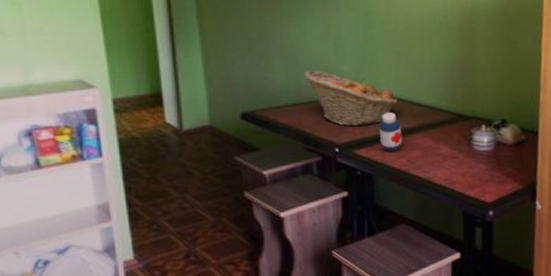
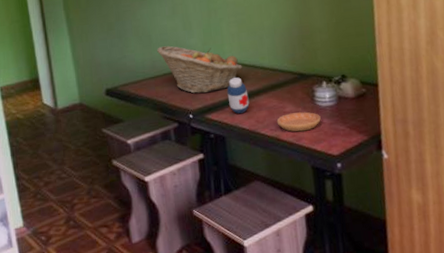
saucer: none [430,155,476,176] -> present [276,112,321,132]

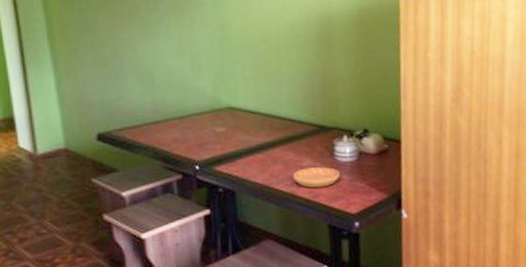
fruit basket: present [156,45,242,94] -> none [159,88,257,143]
medicine bottle: present [227,77,250,114] -> none [239,127,264,167]

